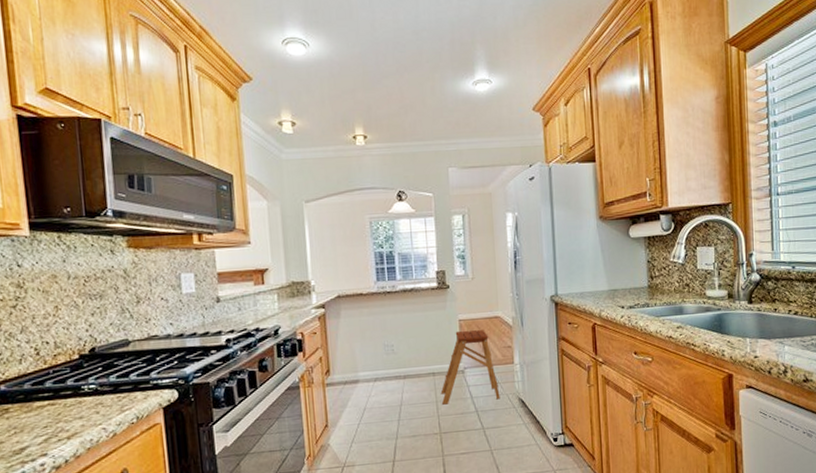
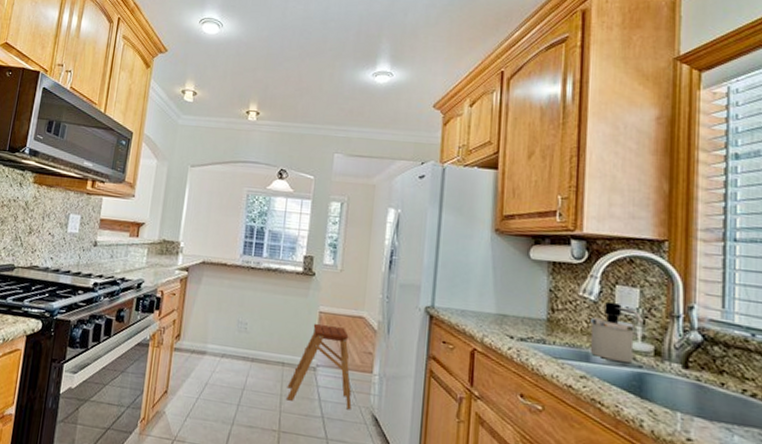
soap dispenser: none [681,261,719,310] -> present [591,301,643,364]

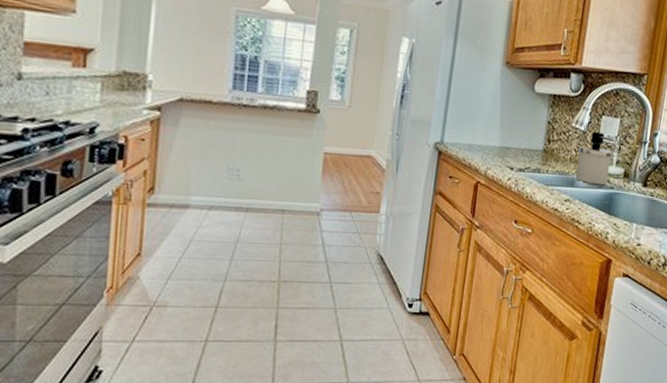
step ladder: present [287,324,352,410] -> none [287,166,357,252]

